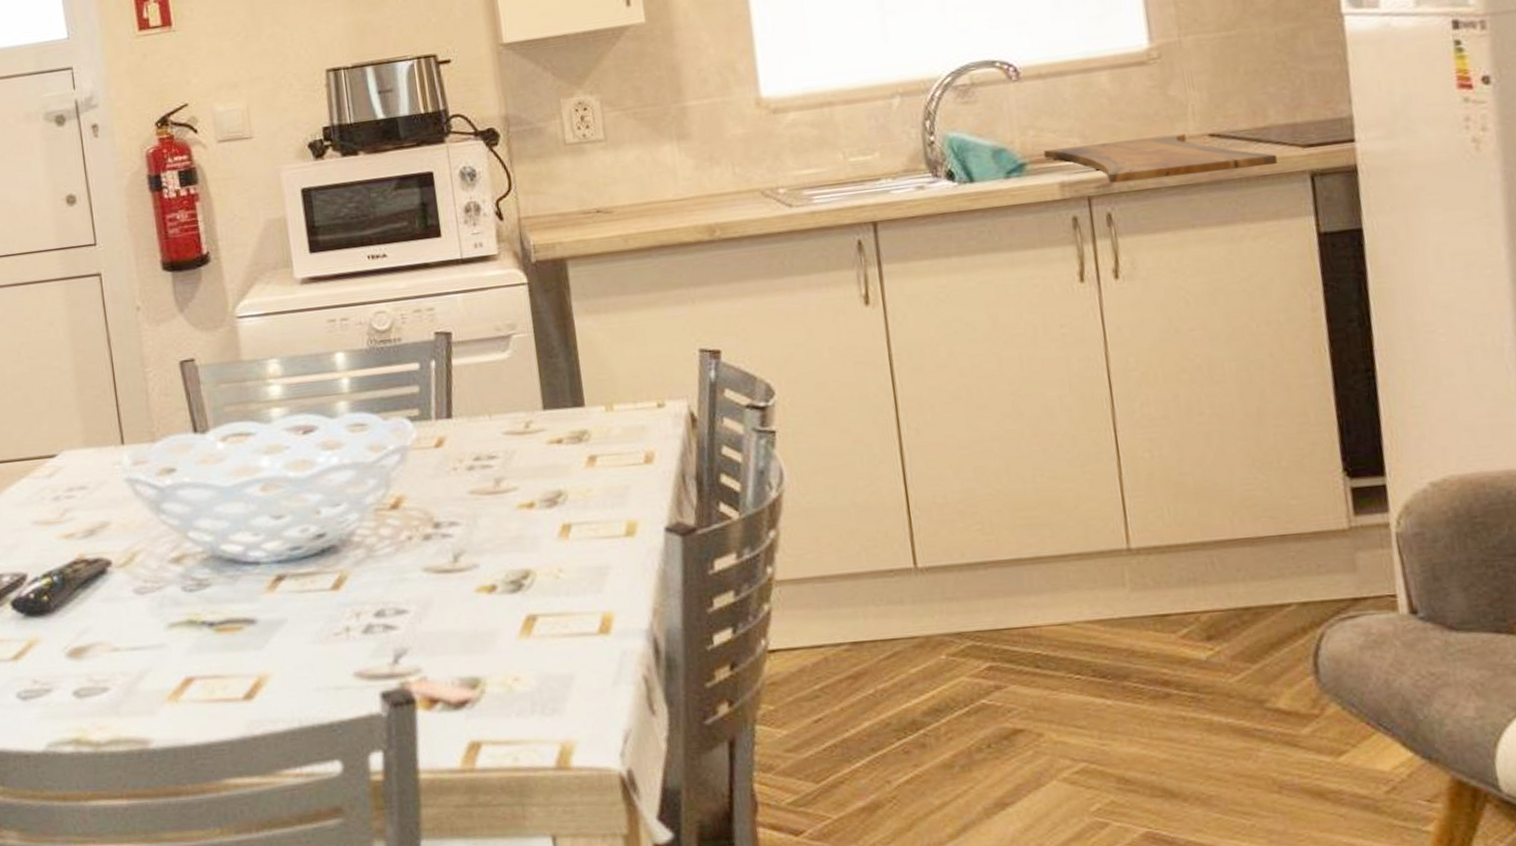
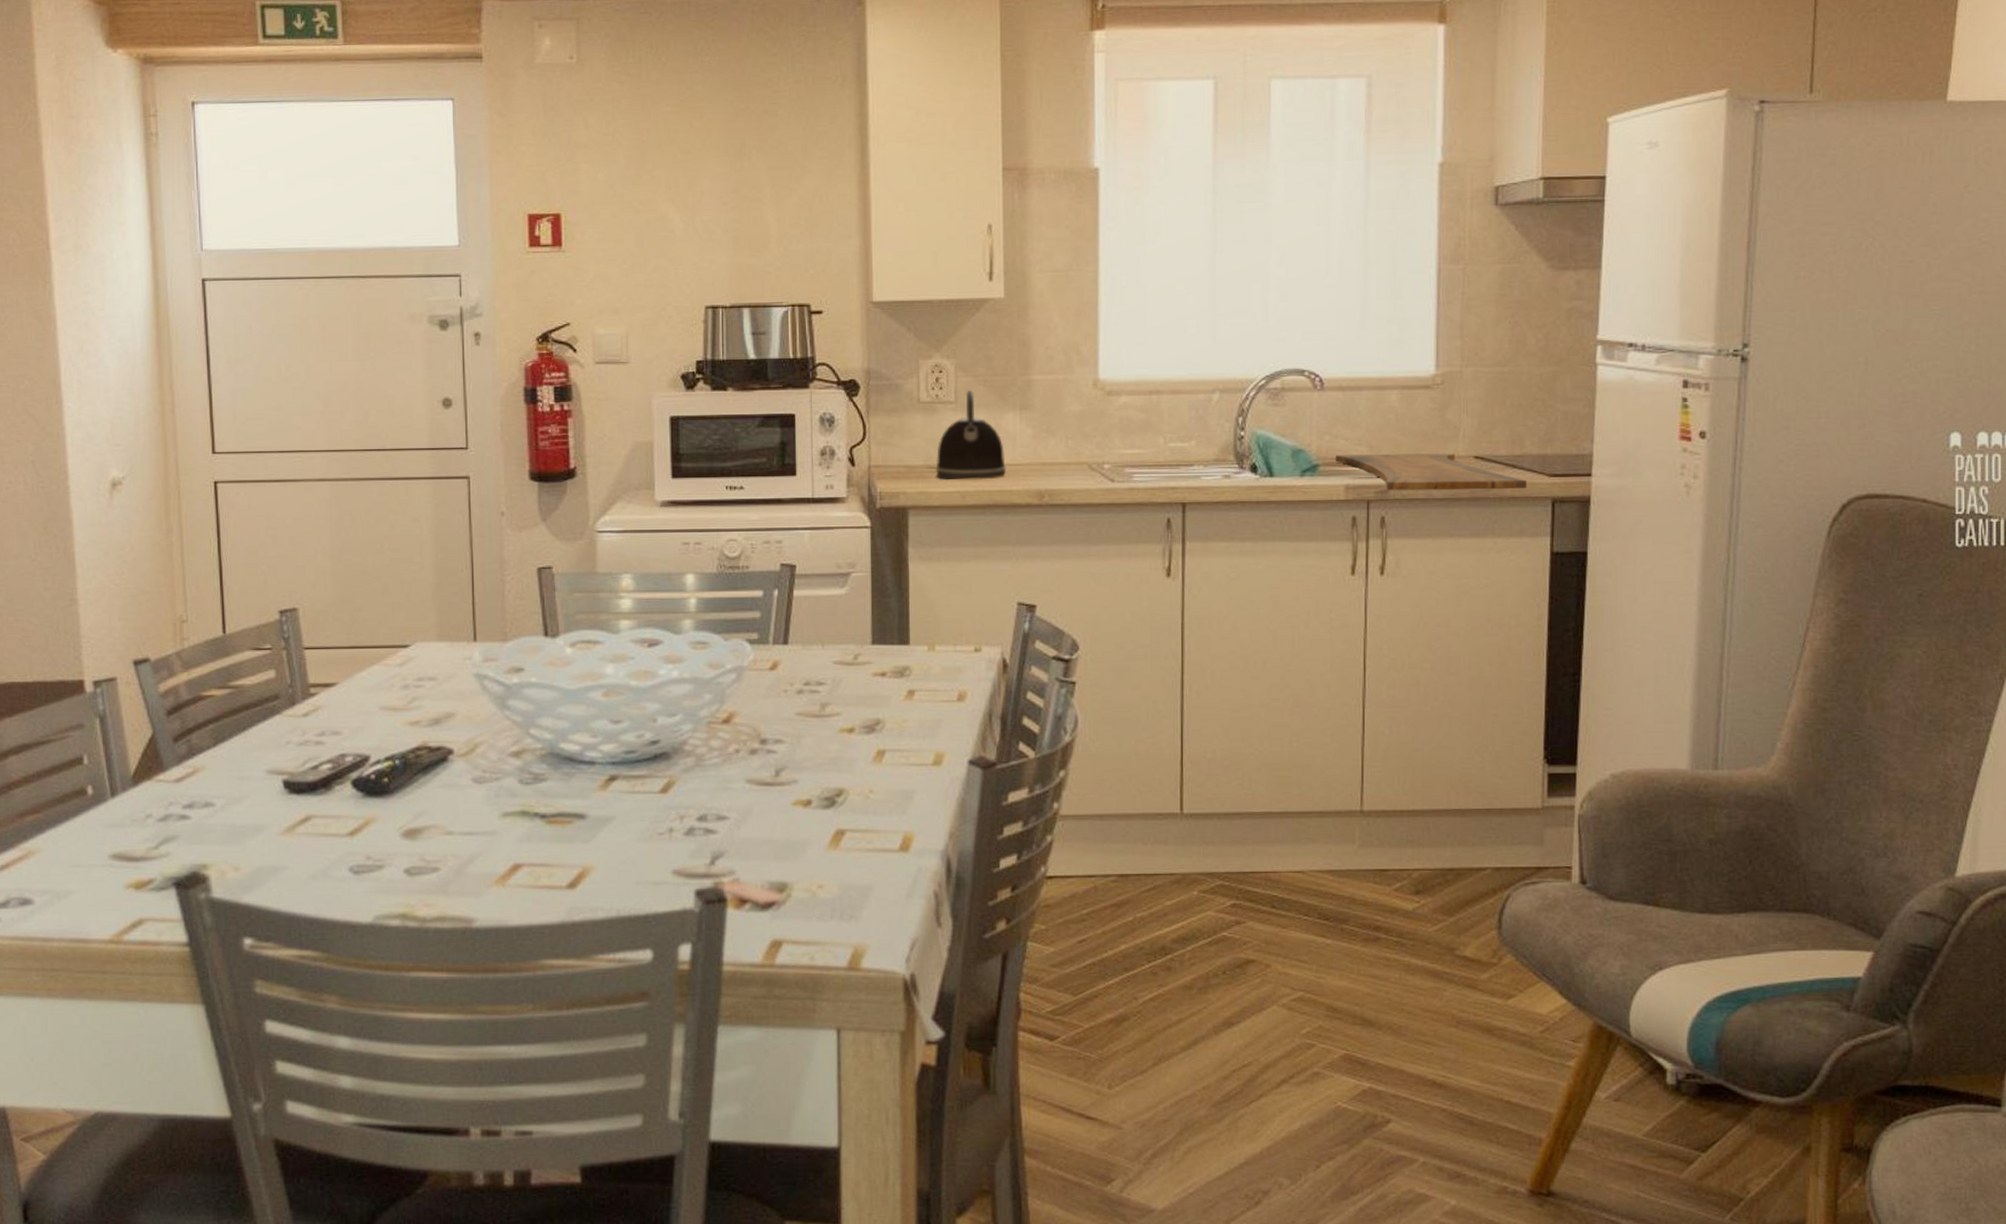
kettle: none [590,125,670,224] -> present [934,390,1007,480]

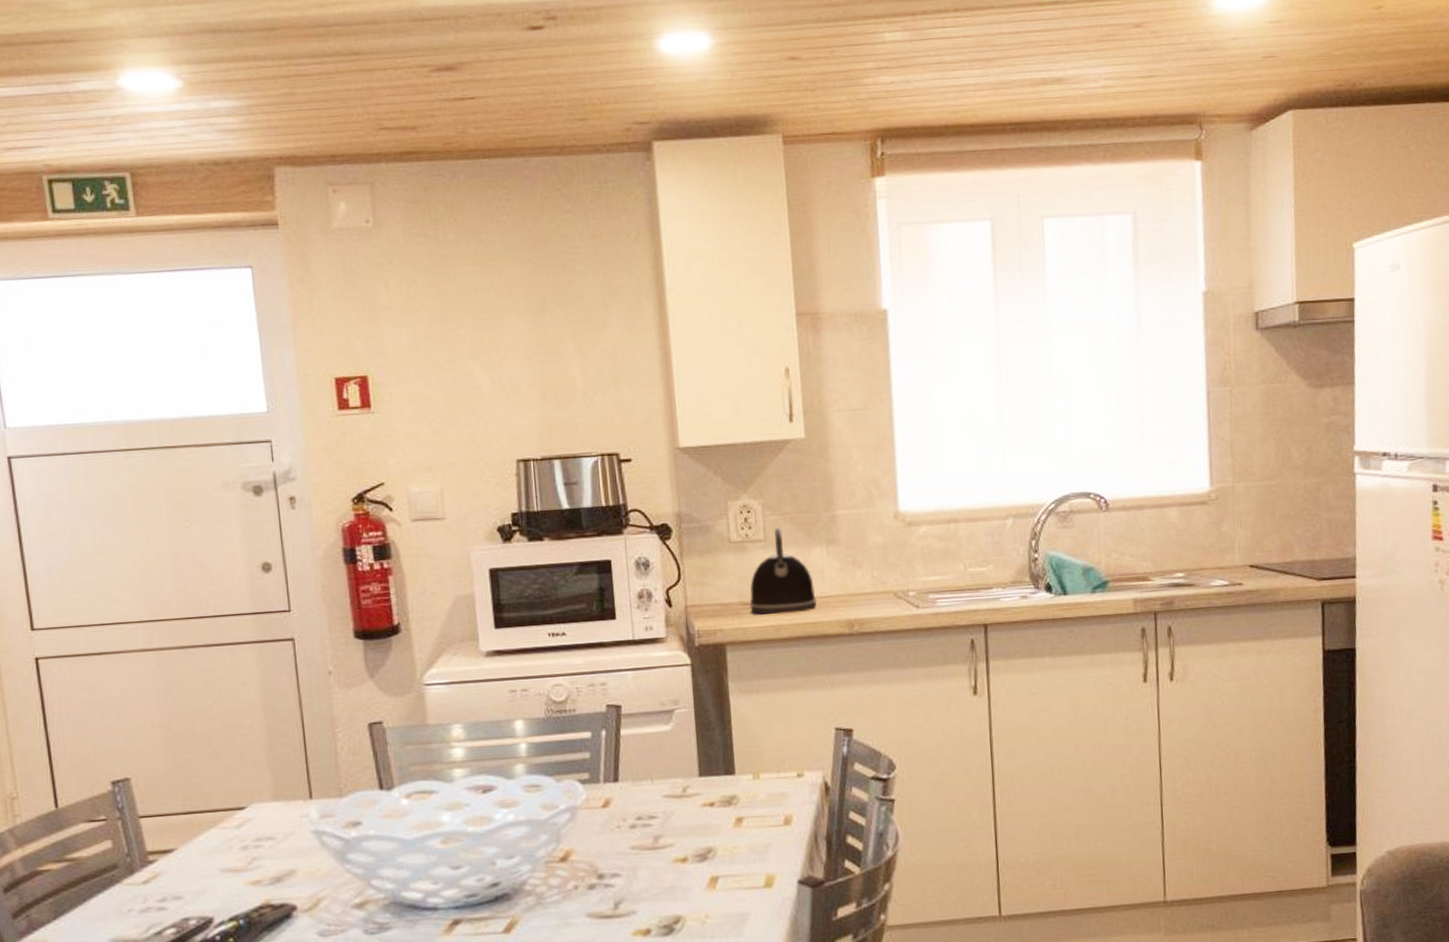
cutting board: present [1335,453,1528,490] -> none [1123,563,1299,601]

